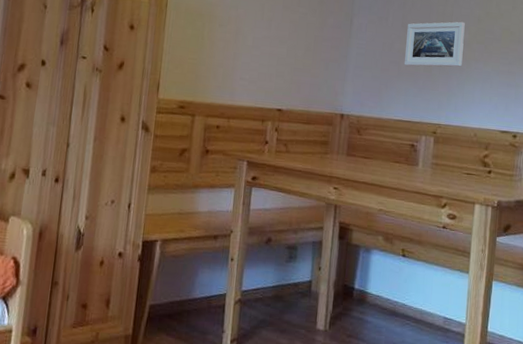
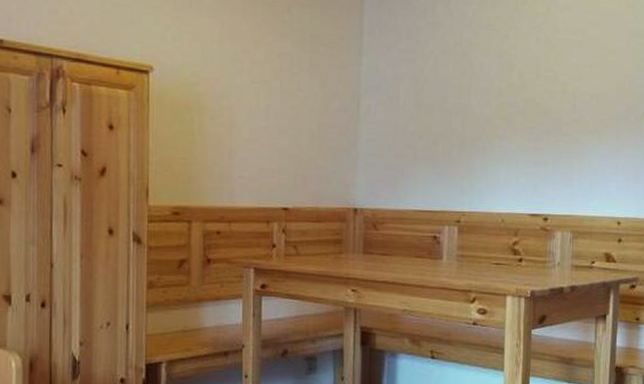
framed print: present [404,21,465,67] -> none [420,95,485,150]

